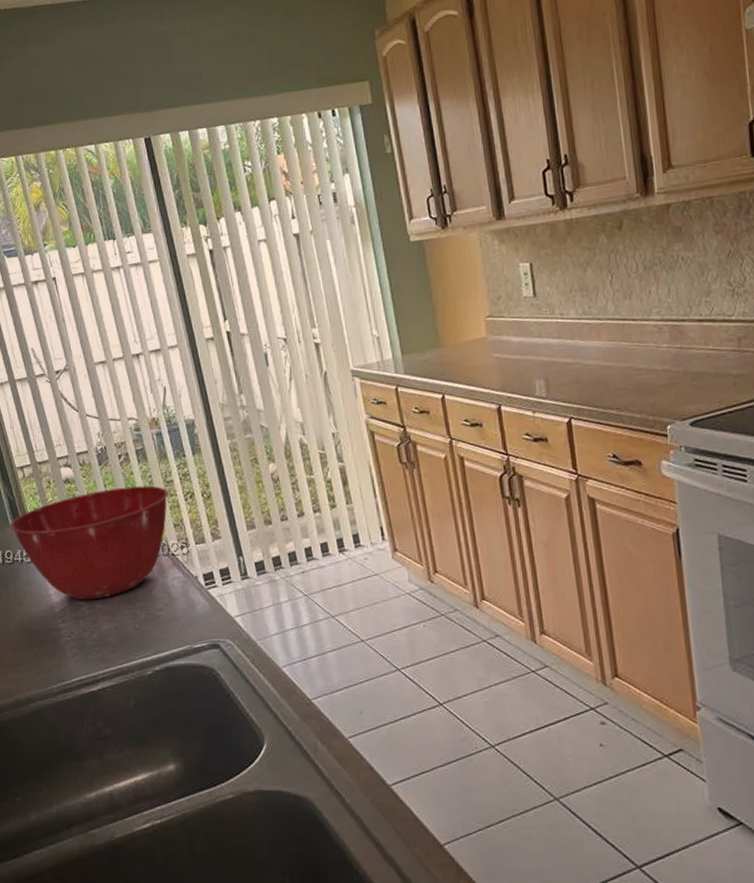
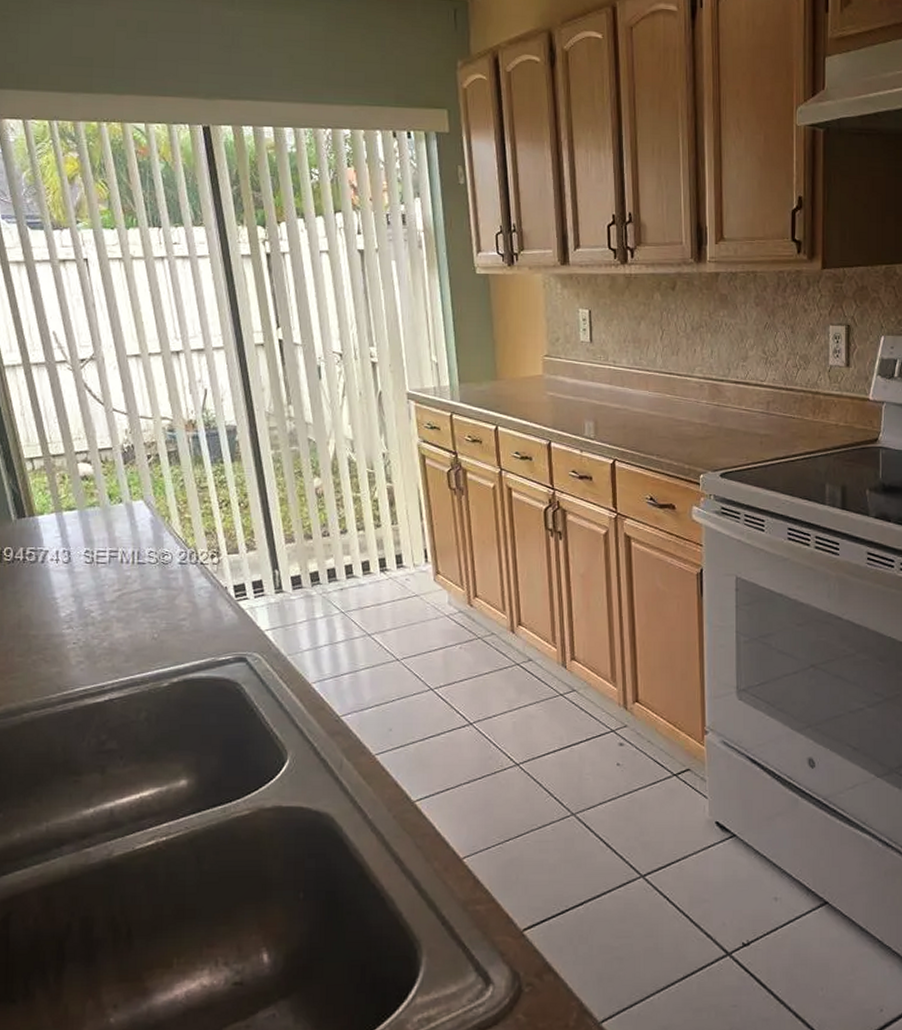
mixing bowl: present [10,485,168,600] -> none [12,489,201,606]

